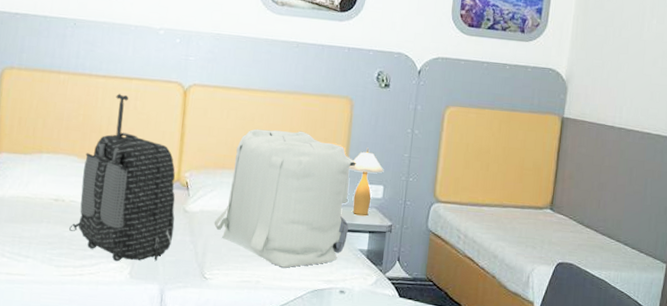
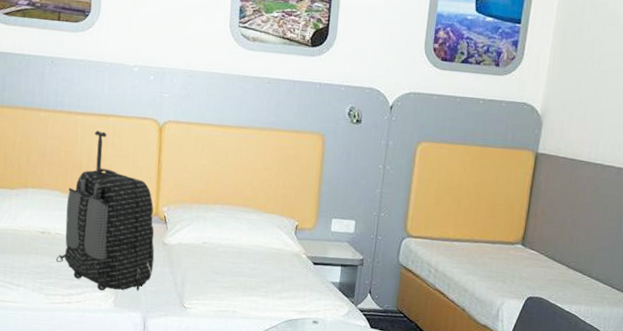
backpack: present [214,129,357,268] -> none [191,164,329,299]
table lamp: present [349,148,384,216] -> none [321,184,356,250]

